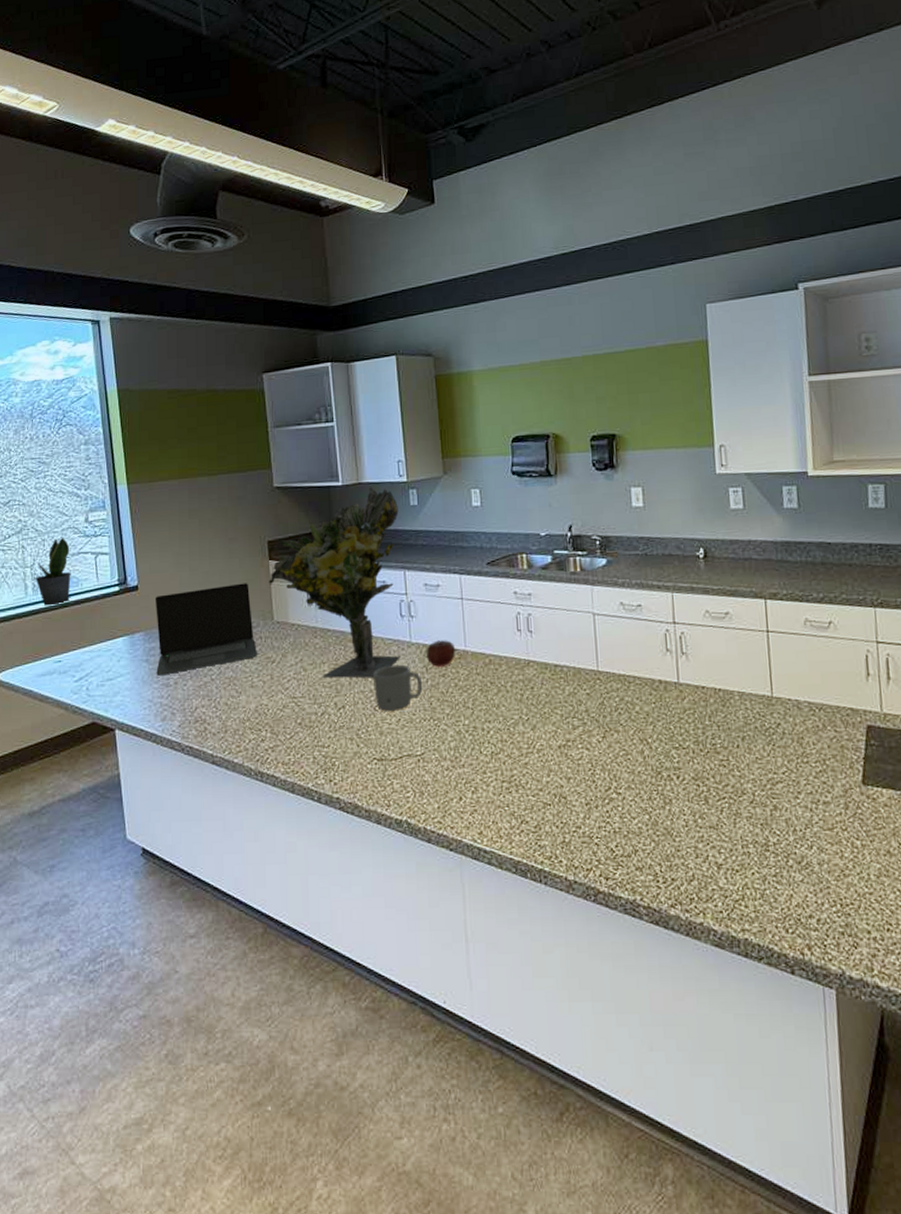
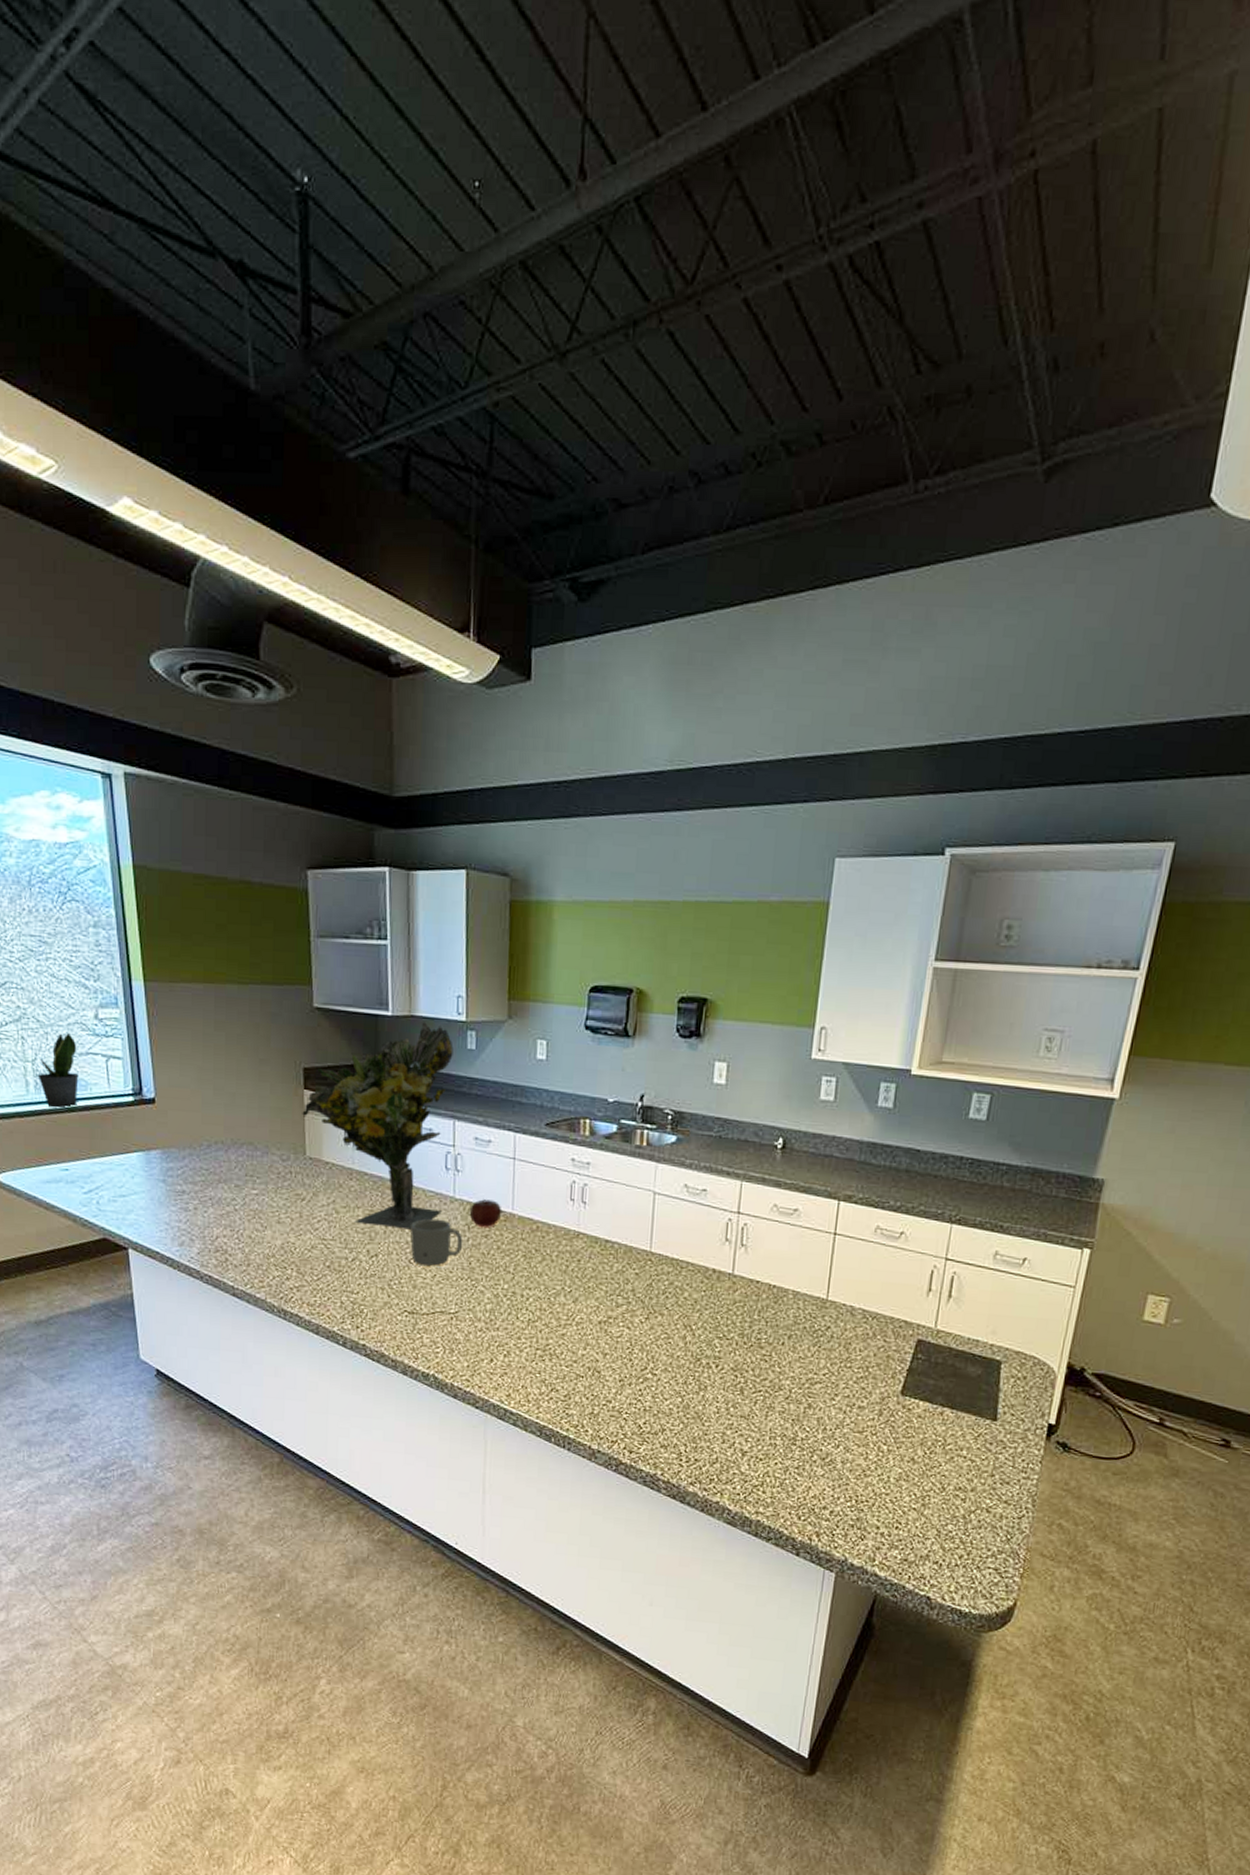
laptop: present [156,583,257,676] -> none [174,1110,286,1199]

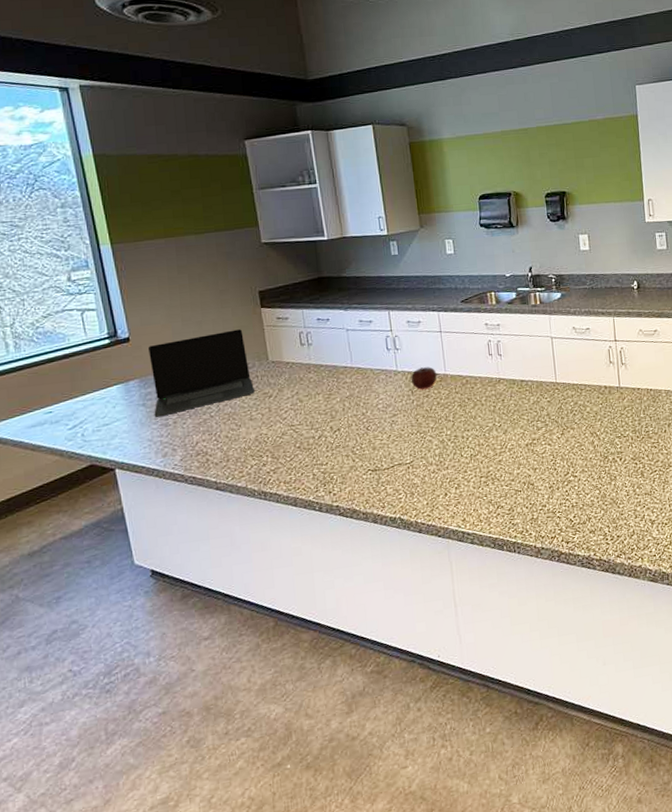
potted plant: present [37,1032,79,1107] -> none [16,296,57,361]
laptop: none [174,1110,286,1199] -> present [148,329,254,417]
bouquet: present [302,1022,454,1230] -> none [261,240,389,407]
mug: present [410,1218,463,1267] -> none [364,389,410,431]

